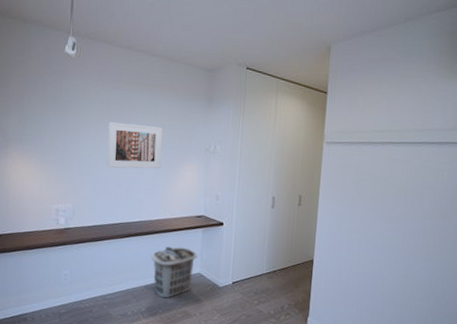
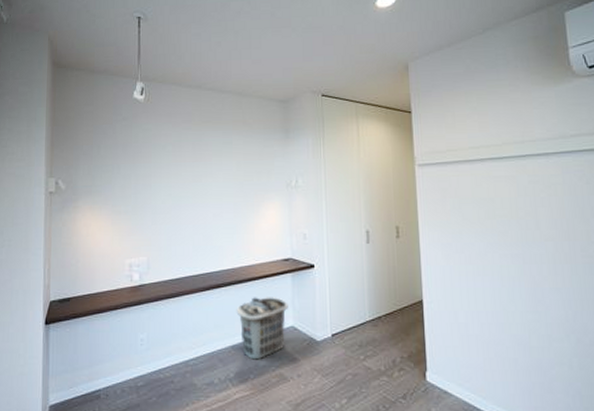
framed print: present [107,121,163,169] -> none [182,164,240,214]

